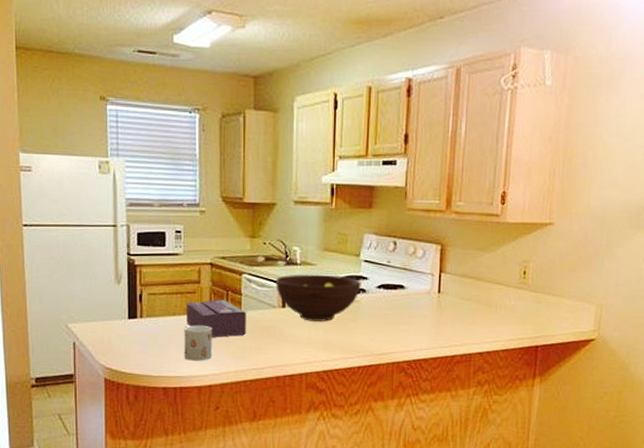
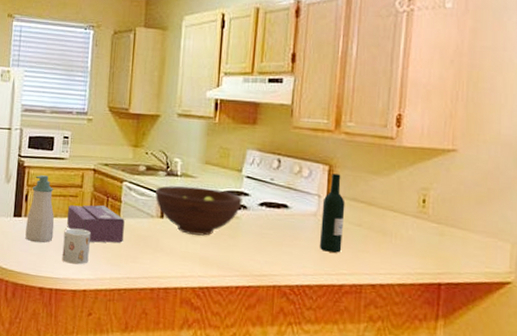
soap bottle: none [143,273,173,343] -> present [25,175,55,243]
wine bottle: none [433,252,456,327] -> present [319,173,345,253]

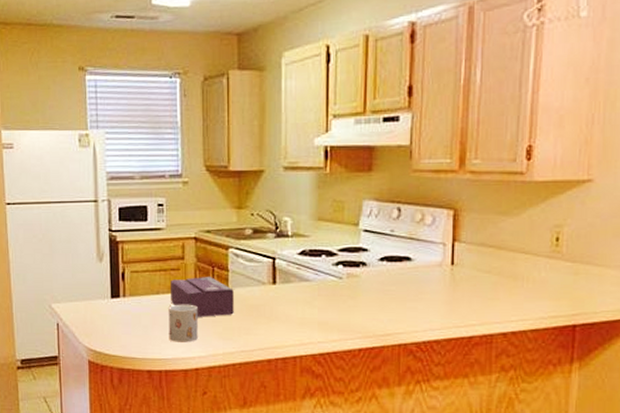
soap bottle: present [25,175,55,243] -> none [126,250,157,324]
fruit bowl: present [155,185,242,236] -> none [265,247,361,300]
wine bottle: present [319,173,345,253] -> none [445,218,473,303]

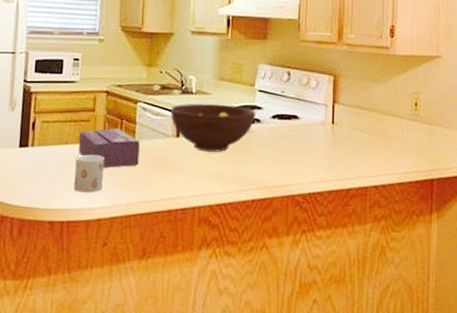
fruit bowl: none [265,247,361,300] -> present [171,103,256,153]

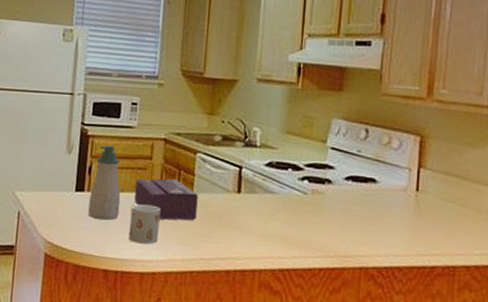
soap bottle: none [32,100,65,173] -> present [88,145,121,221]
fruit bowl: present [171,103,256,153] -> none [232,157,327,213]

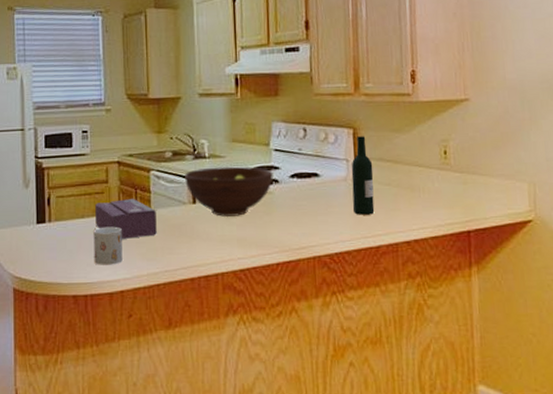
soap bottle: present [88,145,121,221] -> none [51,175,82,248]
fruit bowl: none [232,157,327,213] -> present [185,166,273,218]
wine bottle: none [409,145,438,232] -> present [351,136,375,215]

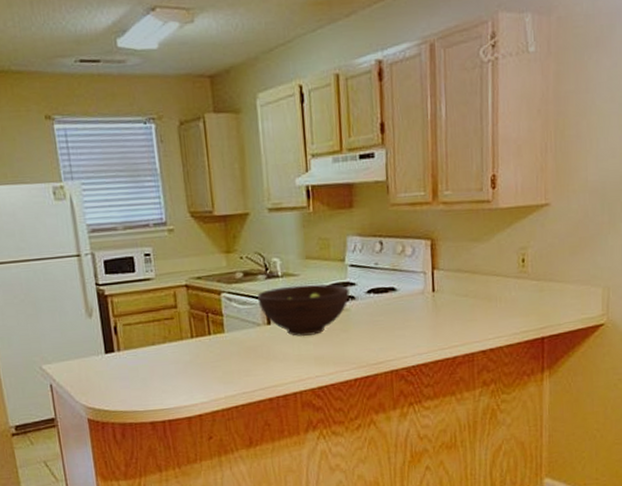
mug: present [93,226,123,265] -> none [166,352,199,391]
tissue box: present [95,199,157,239] -> none [165,323,232,364]
wine bottle: present [351,136,375,215] -> none [428,247,452,328]

